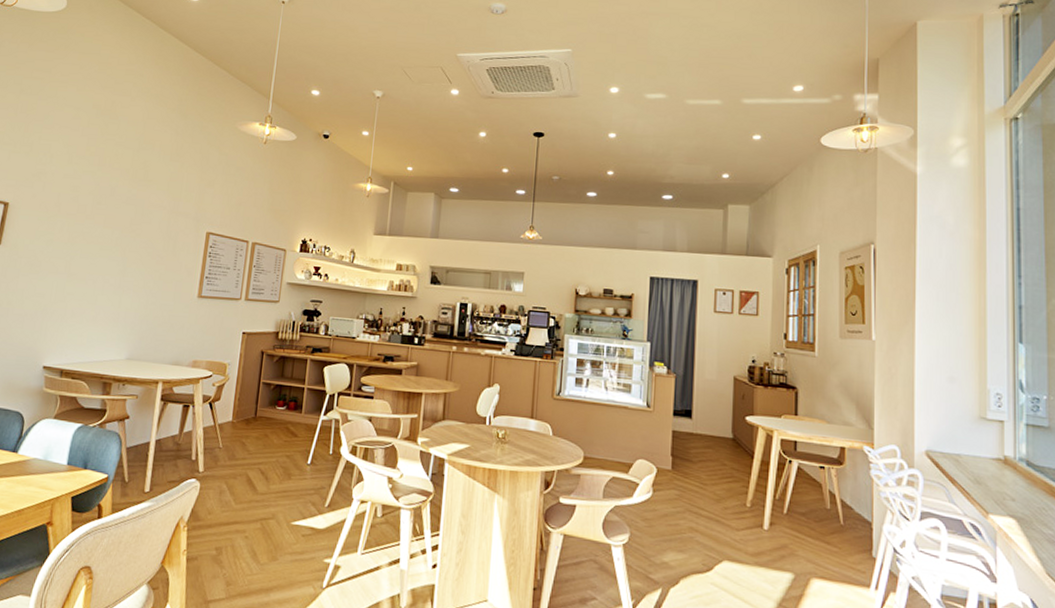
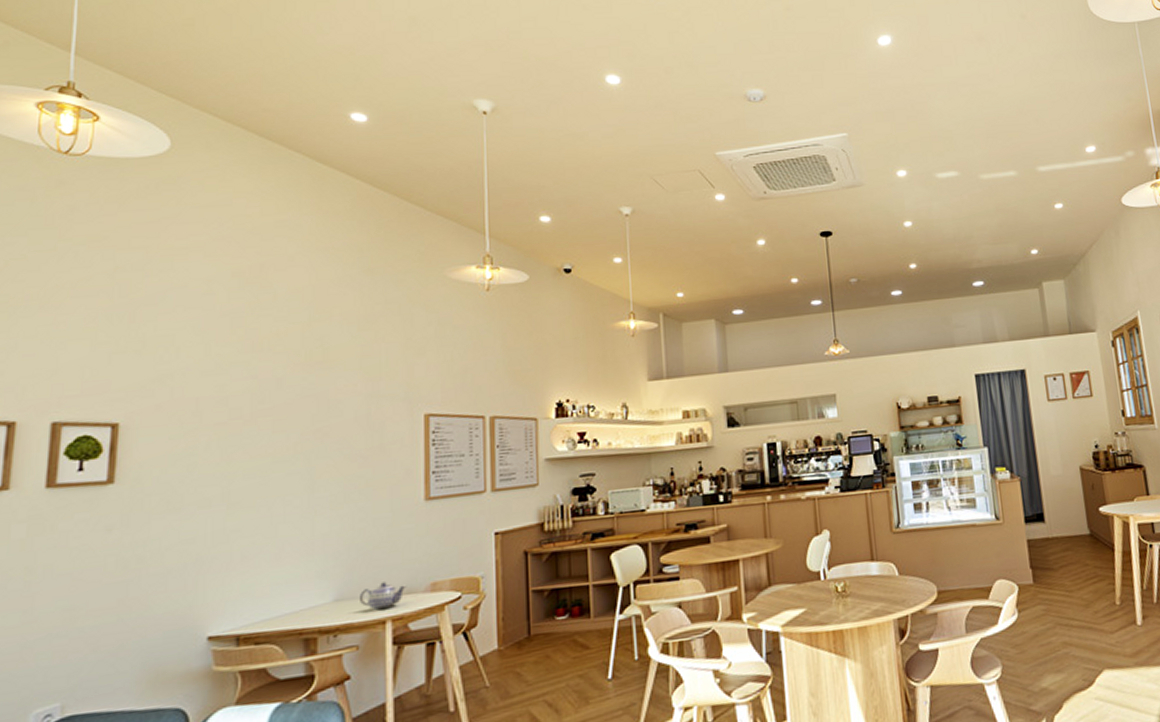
teapot: none [143,352,176,374] -> present [360,582,407,611]

